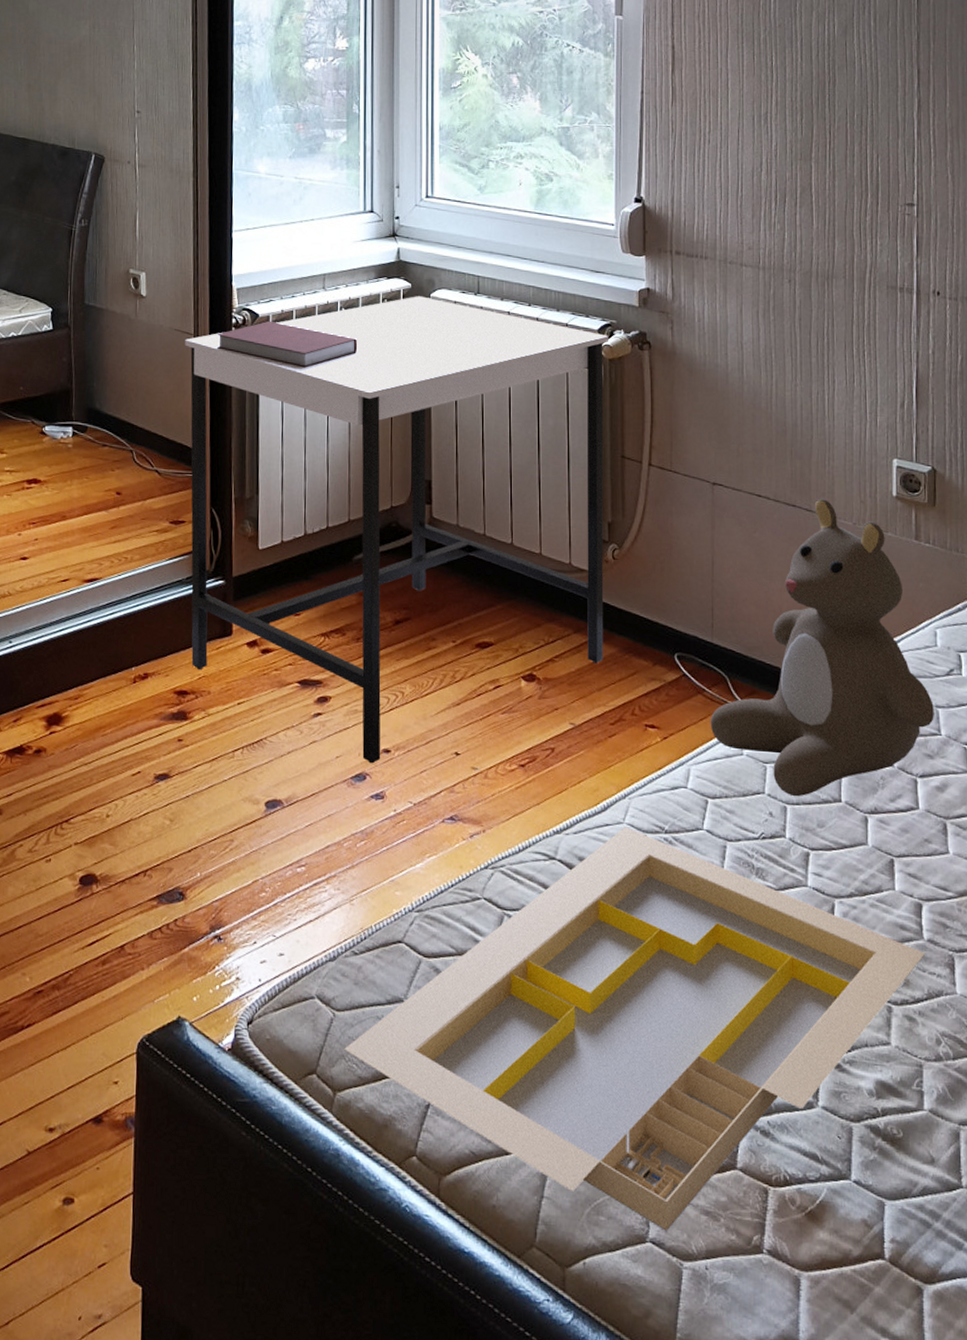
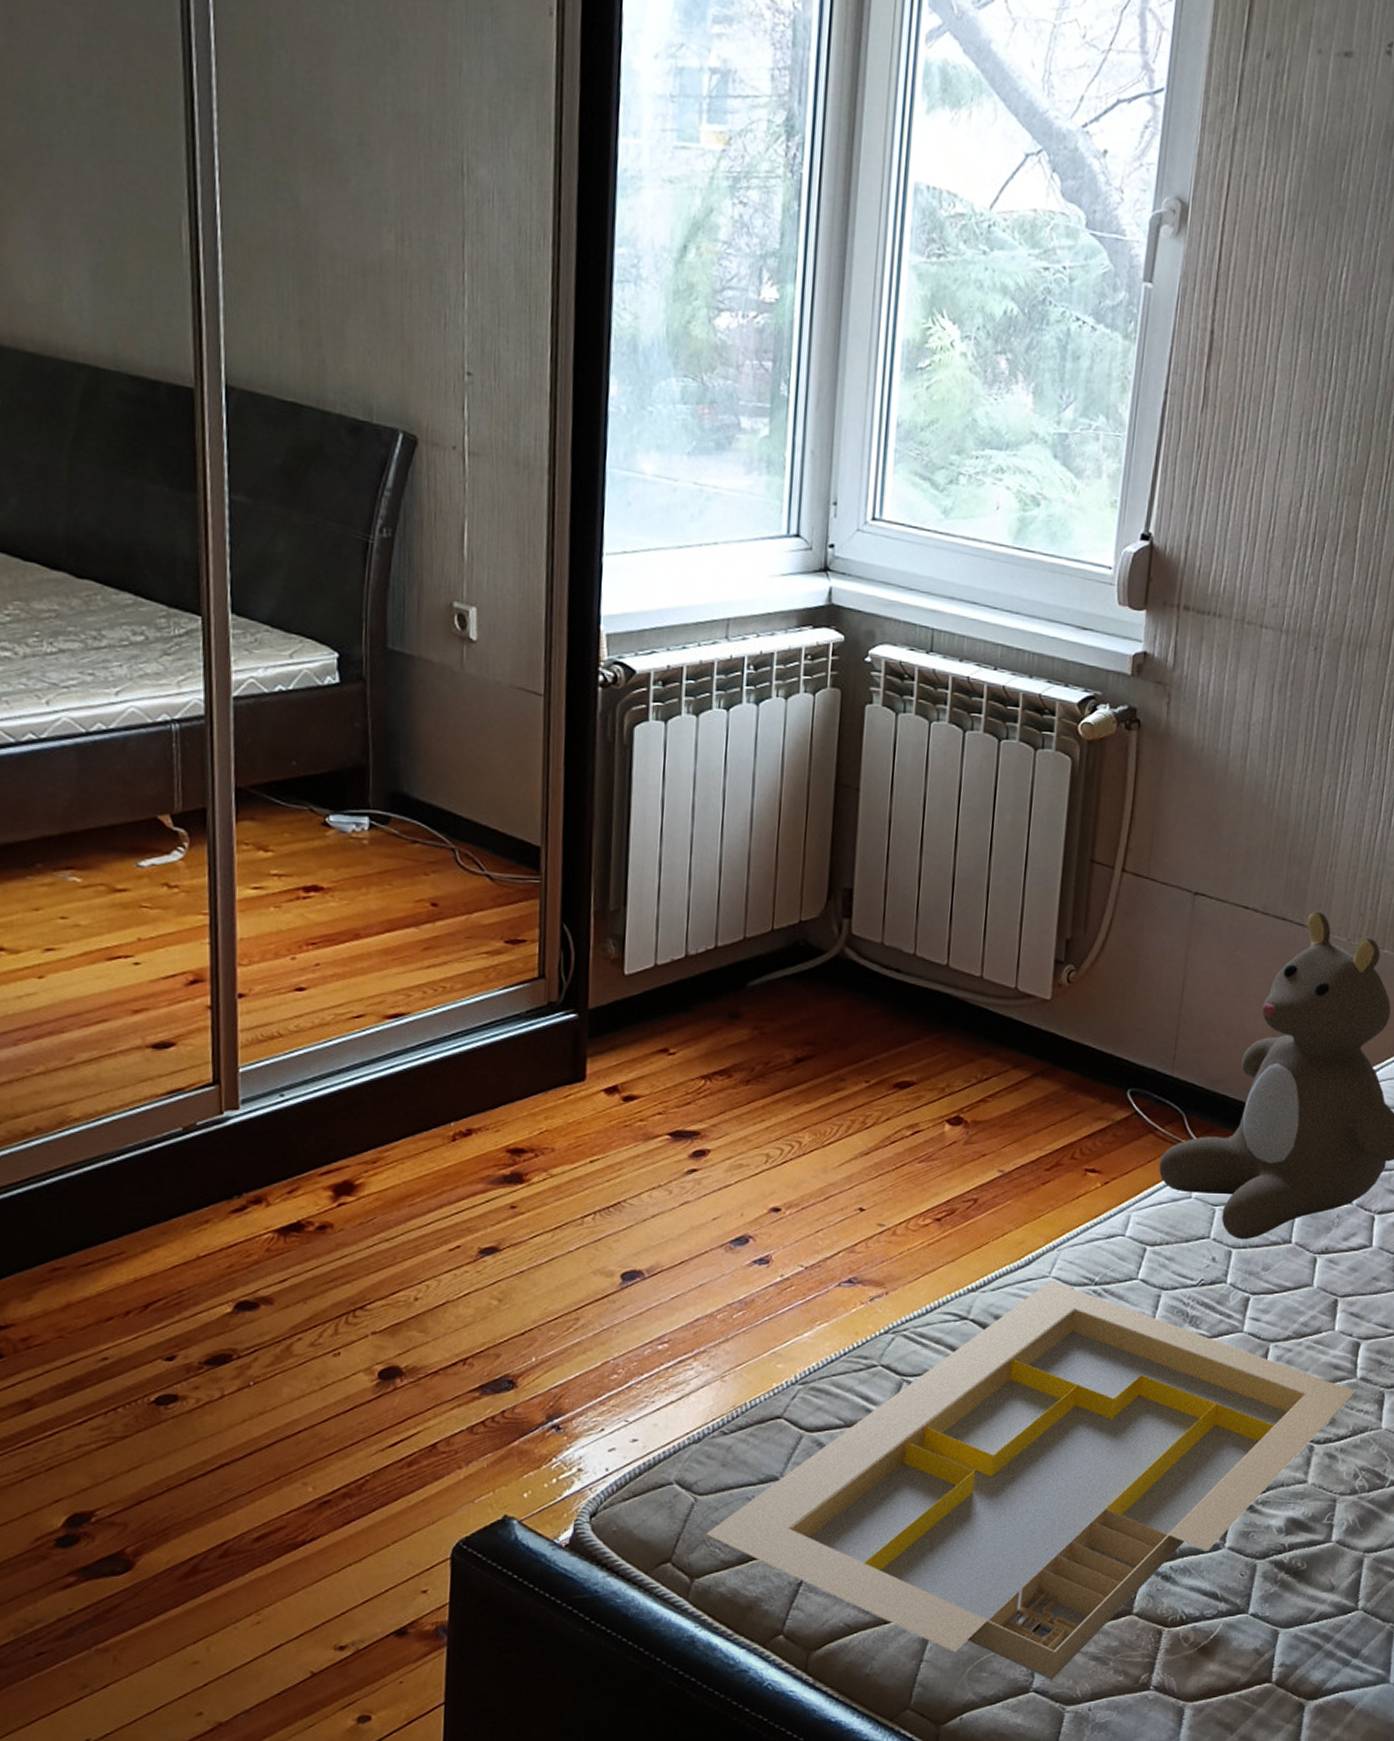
desk: present [185,296,608,764] -> none [530,652,1090,1225]
notebook: present [216,320,358,368] -> none [576,679,769,744]

